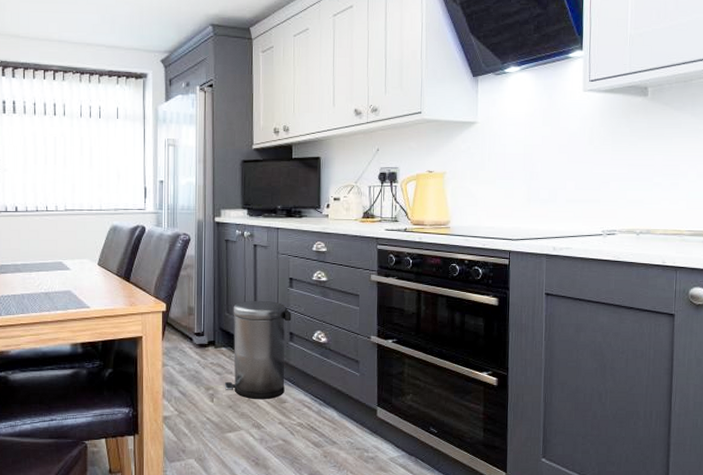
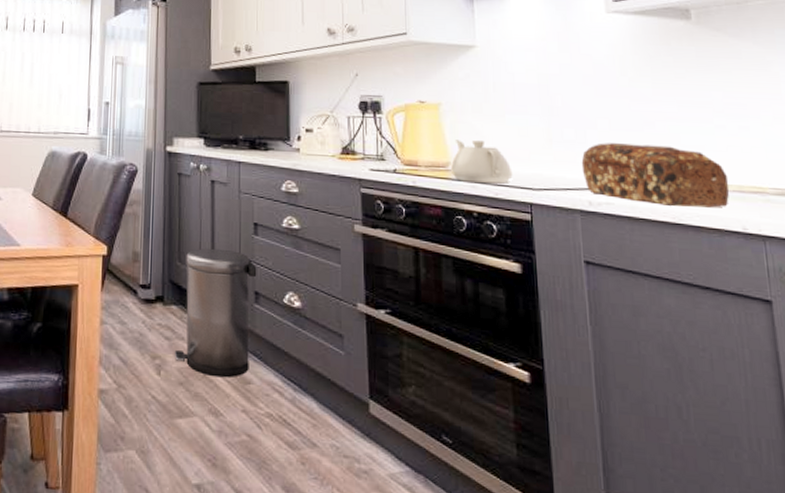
teapot: none [450,201,498,237] -> present [451,139,513,184]
bread loaf: none [551,200,658,248] -> present [581,143,730,208]

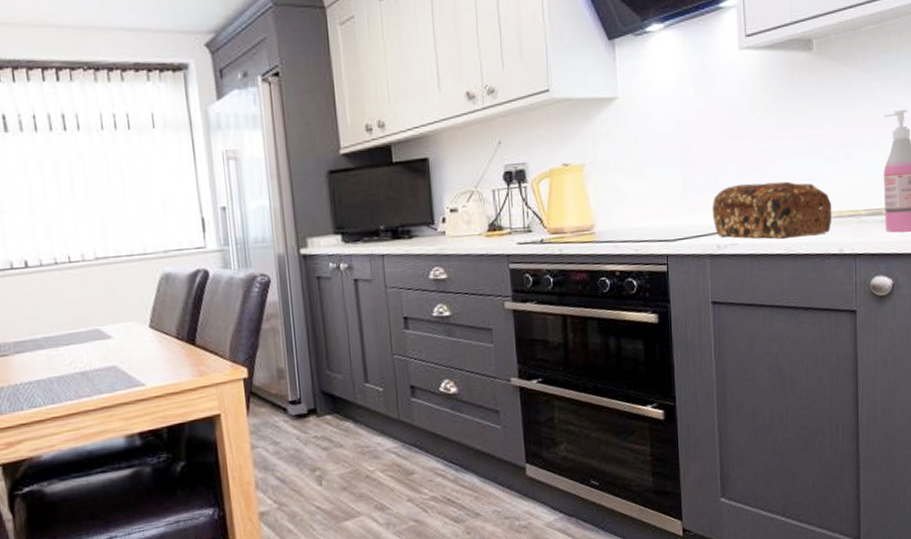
pedal bin: present [174,248,257,378] -> none [333,349,411,476]
teapot: present [451,139,513,184] -> none [595,197,652,243]

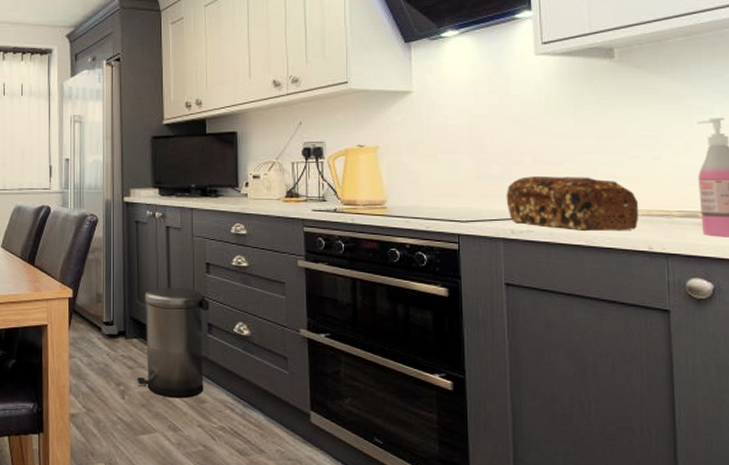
pedal bin: none [333,349,411,476] -> present [136,287,210,399]

